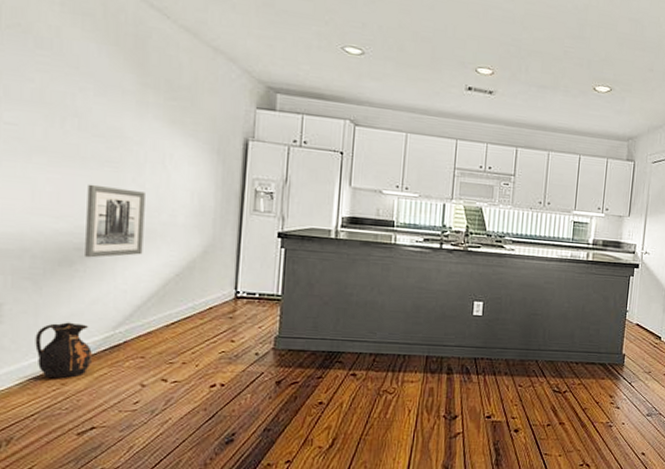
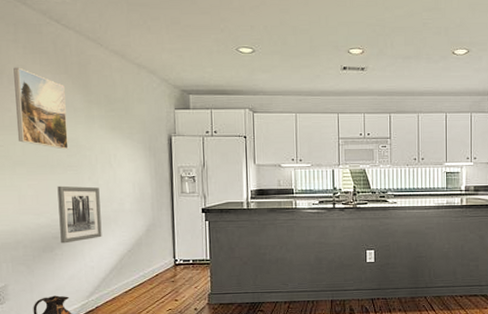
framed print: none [39,27,112,141] -> present [13,67,69,150]

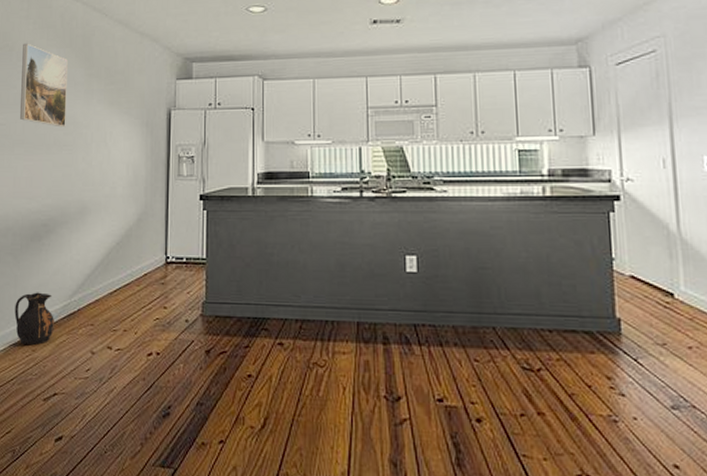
wall art: present [57,185,102,244] -> none [49,167,92,232]

